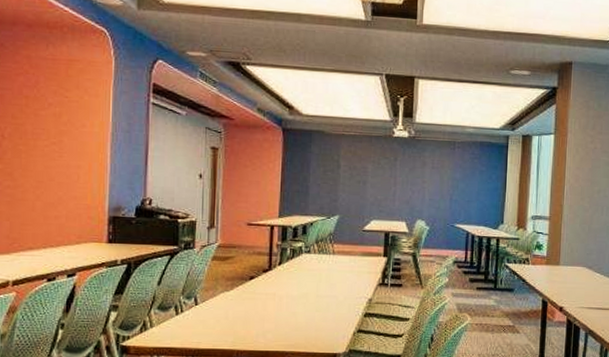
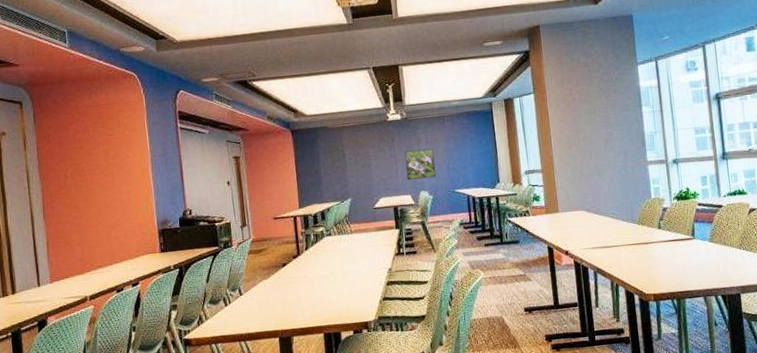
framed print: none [404,173,438,207] -> present [404,148,437,180]

